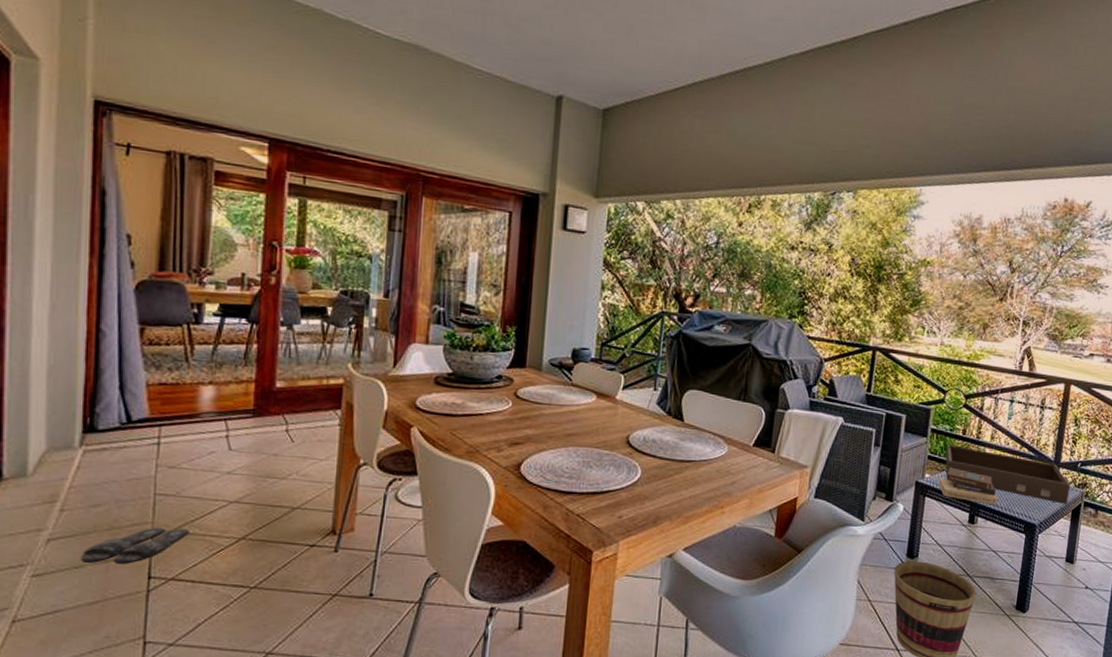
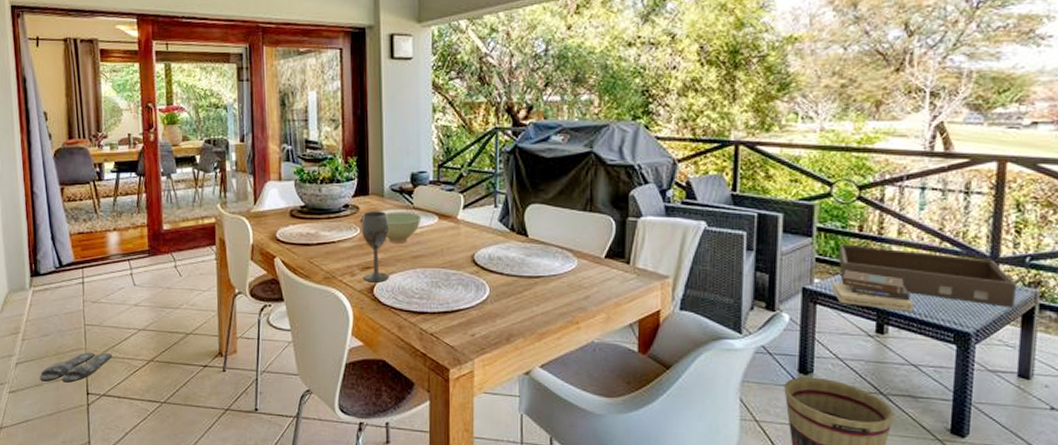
wine glass: none [511,384,545,460] -> present [361,211,390,283]
bowl: none [539,387,580,420] -> present [385,211,422,243]

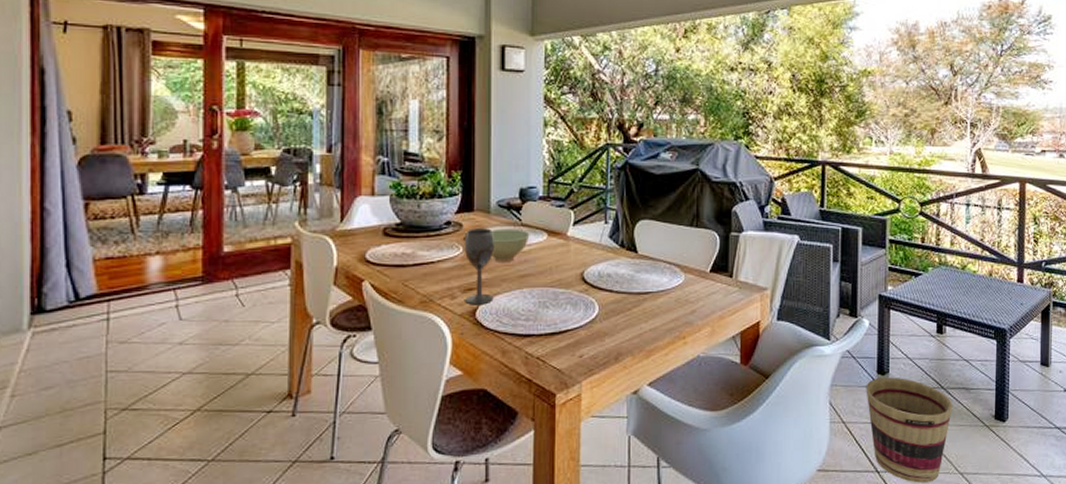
slippers: present [40,353,112,383] -> none [35,405,144,448]
books: present [832,270,914,312] -> none [902,277,965,313]
tray: present [839,244,1016,308] -> none [907,254,1036,306]

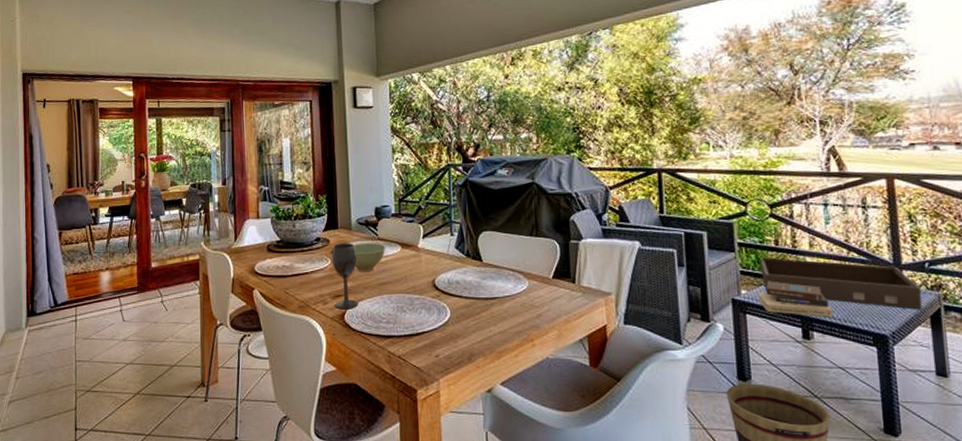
books: none [902,277,965,313] -> present [758,281,834,318]
tray: none [907,254,1036,306] -> present [760,257,922,310]

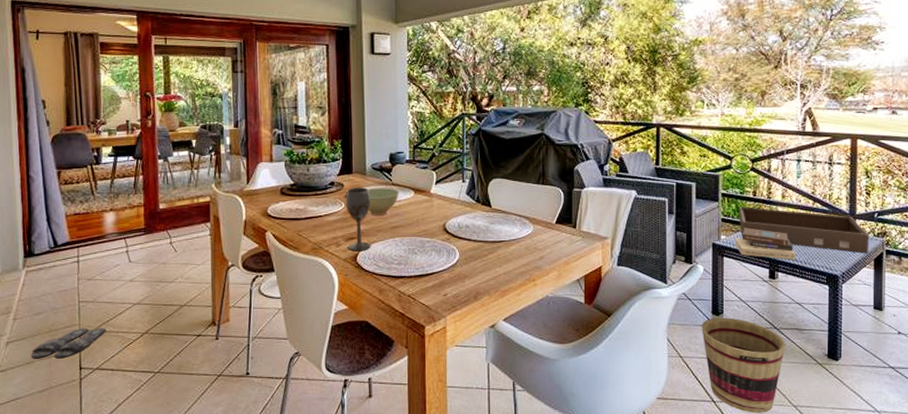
slippers: none [31,388,101,419] -> present [32,328,107,359]

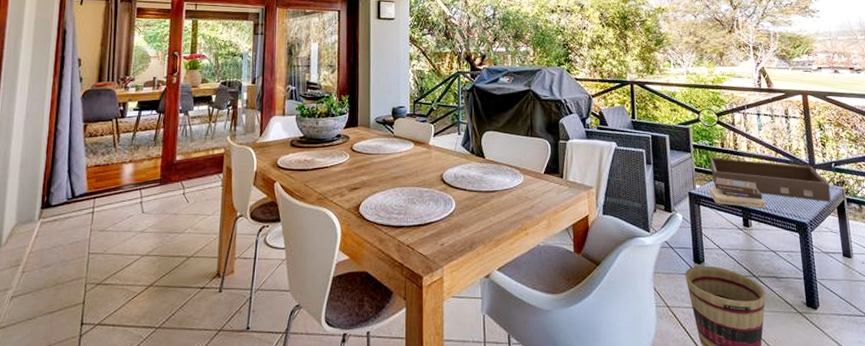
slippers: present [32,328,107,359] -> none [35,281,113,314]
wine glass: present [345,187,371,252] -> none [350,140,374,202]
bowl: present [367,187,400,216] -> none [371,139,400,167]

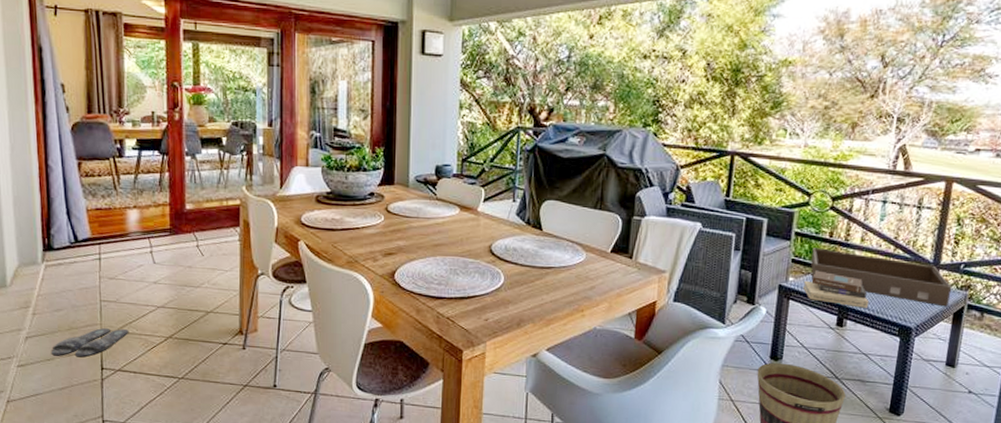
slippers: none [35,281,113,314] -> present [52,328,129,358]

